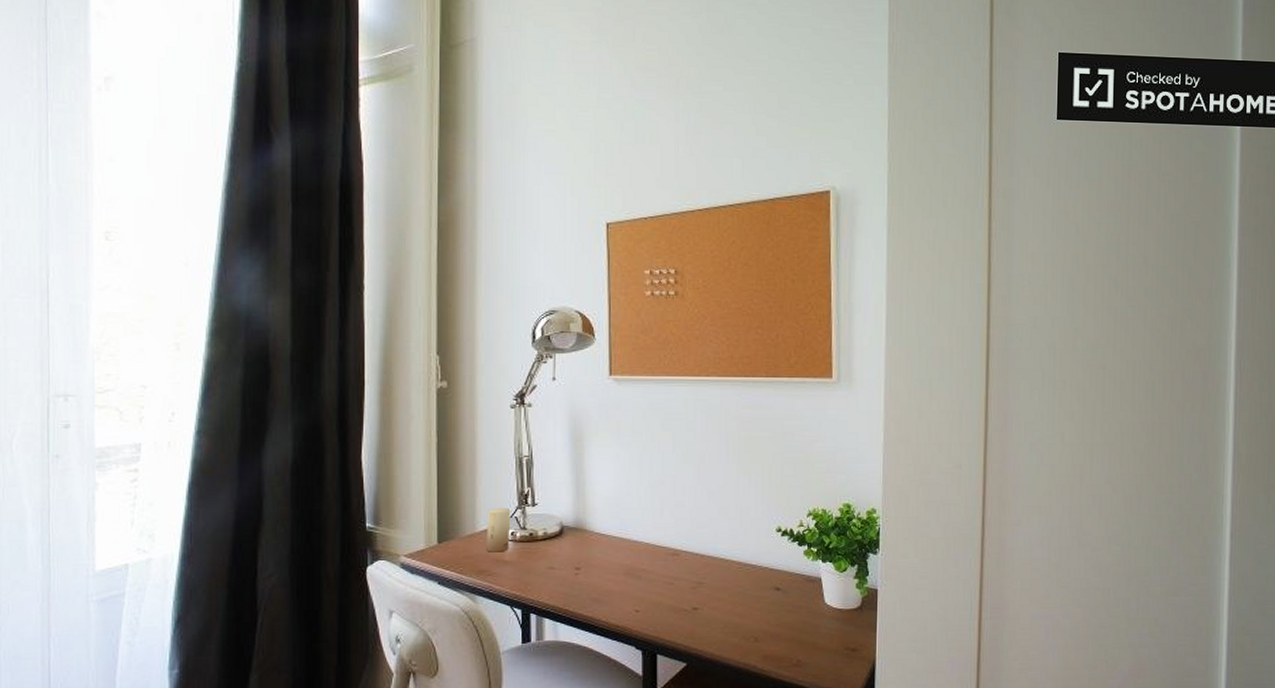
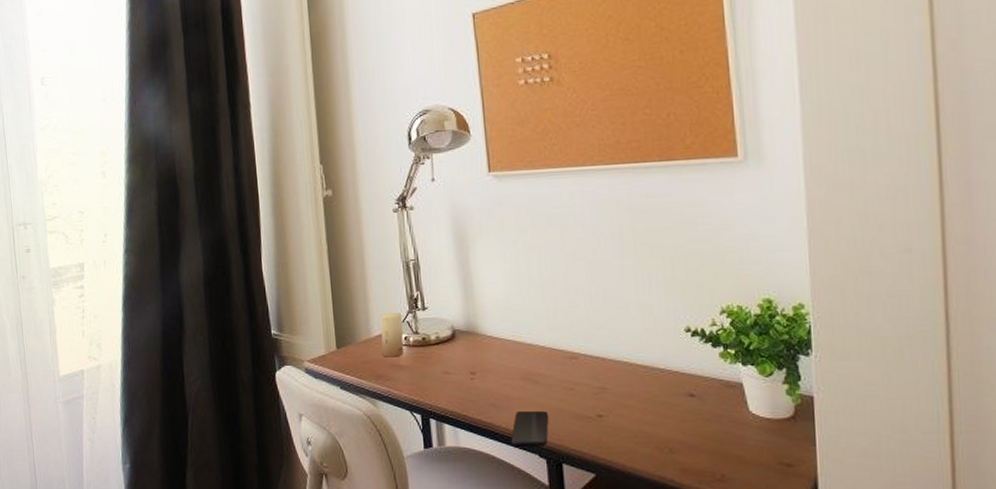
smartphone: none [609,605,648,638] -> present [510,411,549,445]

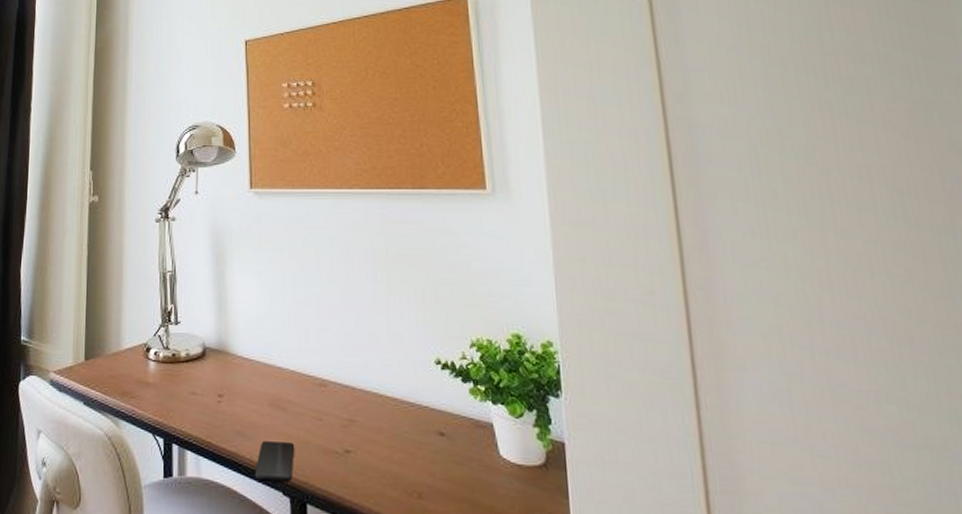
candle: present [380,313,404,357] -> none [131,325,155,373]

